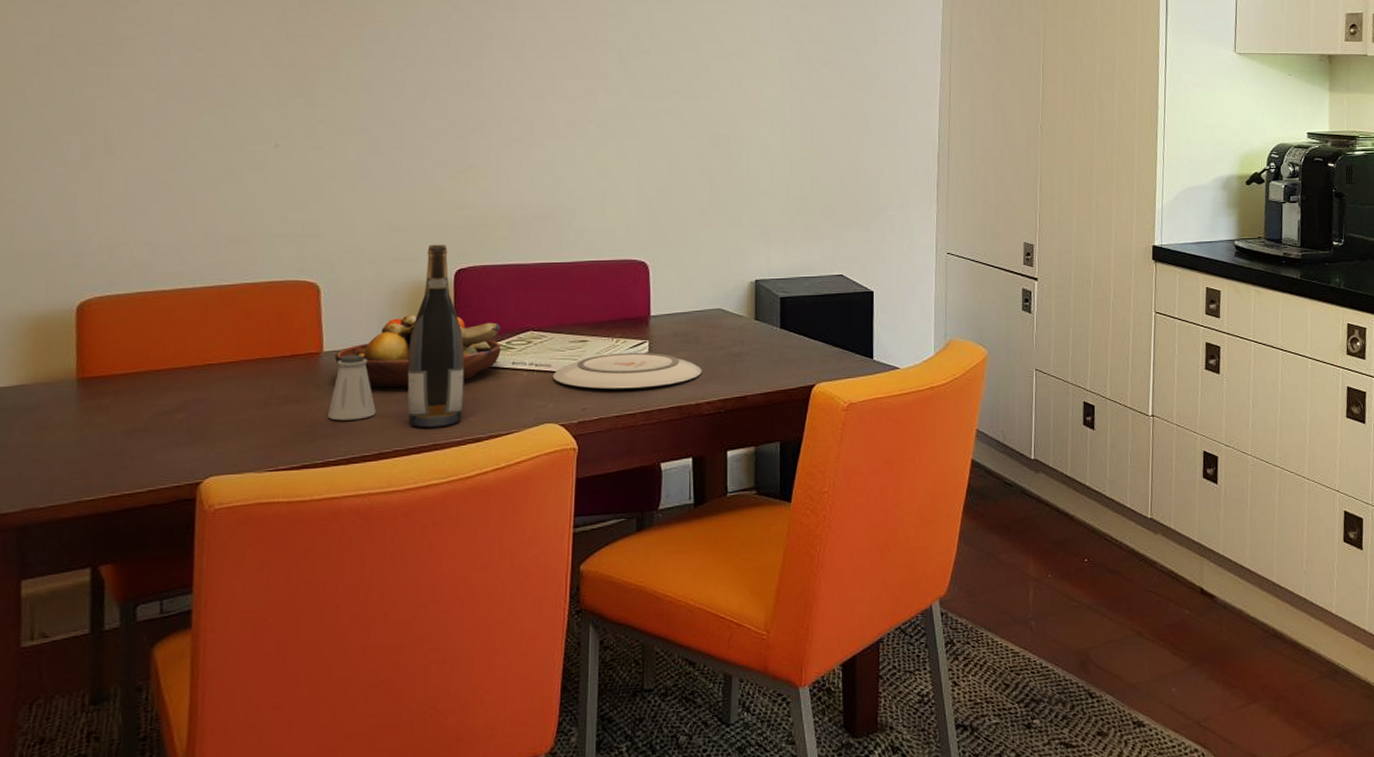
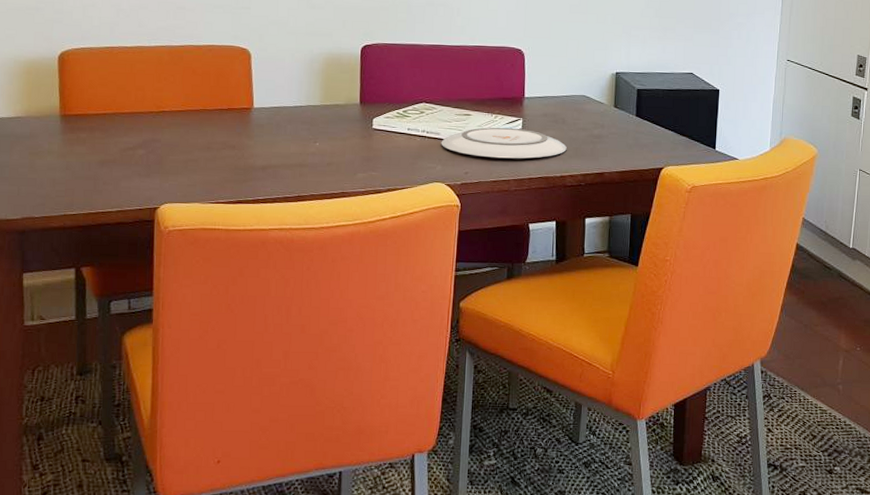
saltshaker: present [327,354,376,421] -> none [257,111,296,167]
fruit bowl: present [334,315,501,388] -> none [262,82,399,143]
wine bottle: present [407,244,465,428] -> none [321,22,369,179]

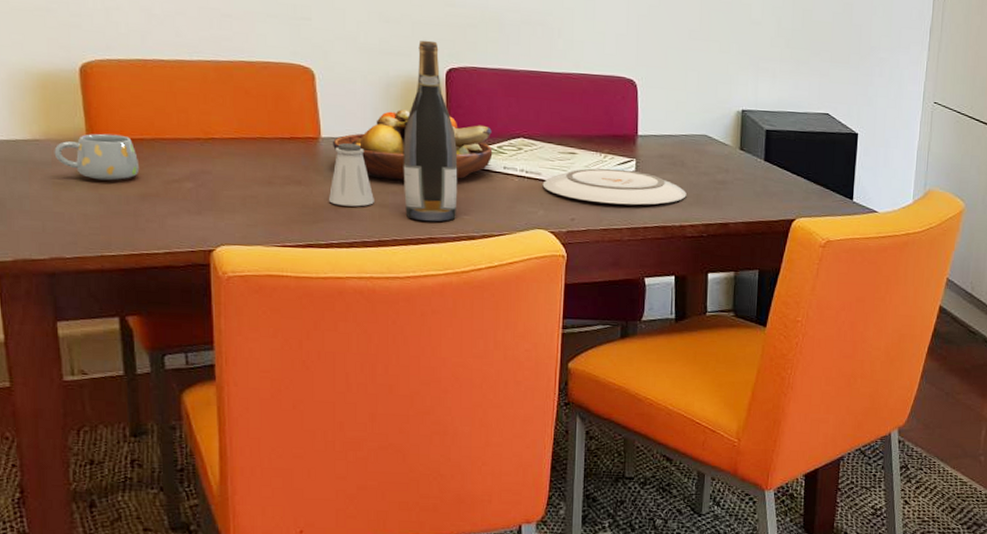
mug: none [32,110,102,150] -> present [54,133,140,181]
saltshaker: none [257,111,296,167] -> present [328,142,374,207]
fruit bowl: none [262,82,399,143] -> present [332,109,493,180]
wine bottle: none [321,22,369,179] -> present [403,40,458,222]

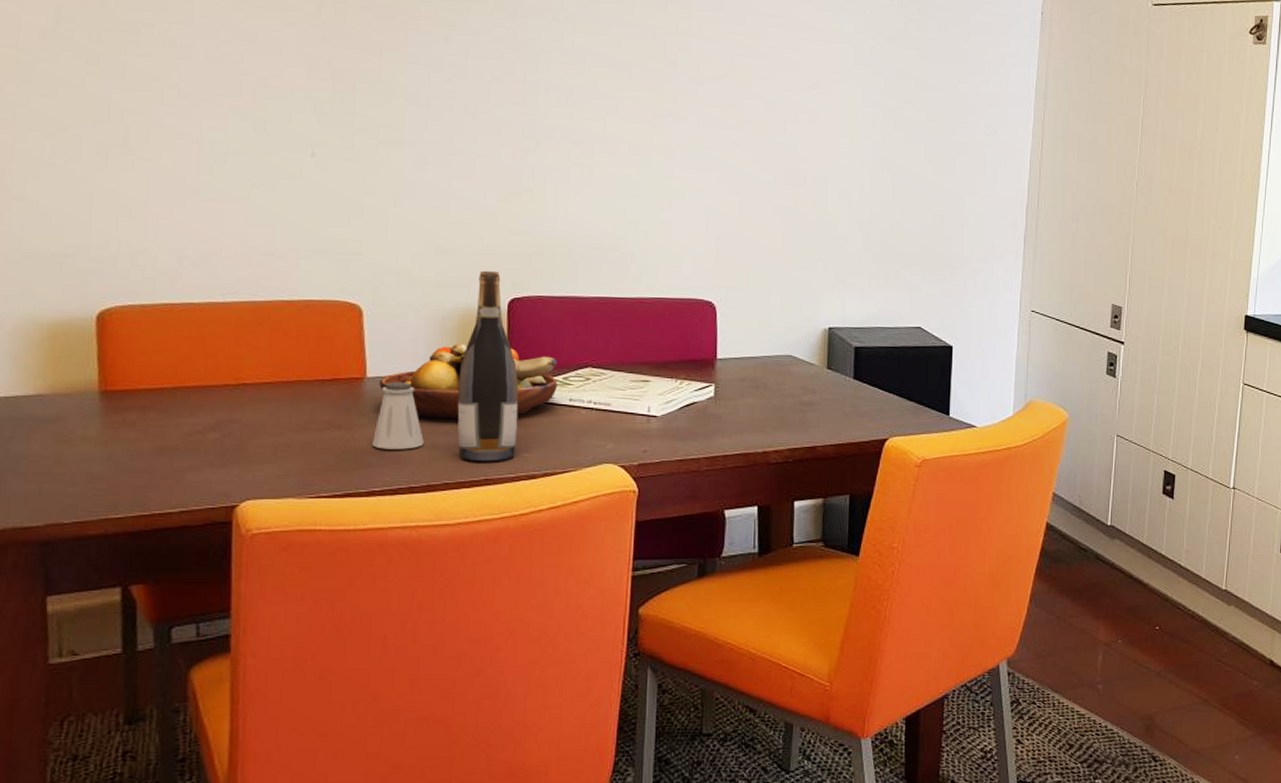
mug: present [54,133,140,181] -> none [59,384,158,435]
plate: present [542,168,687,206] -> none [612,395,770,433]

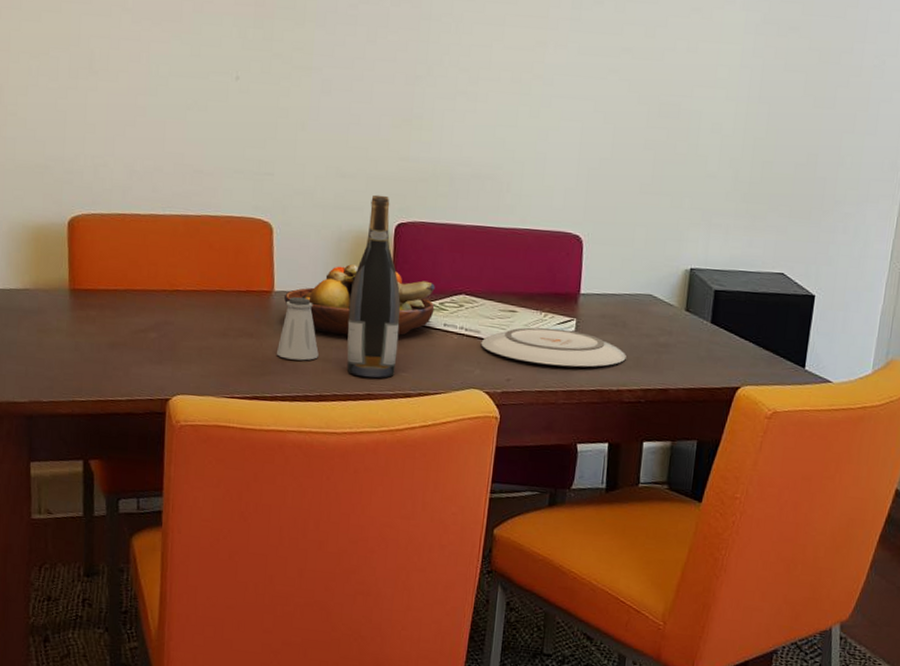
plate: none [612,395,770,433] -> present [481,327,627,368]

